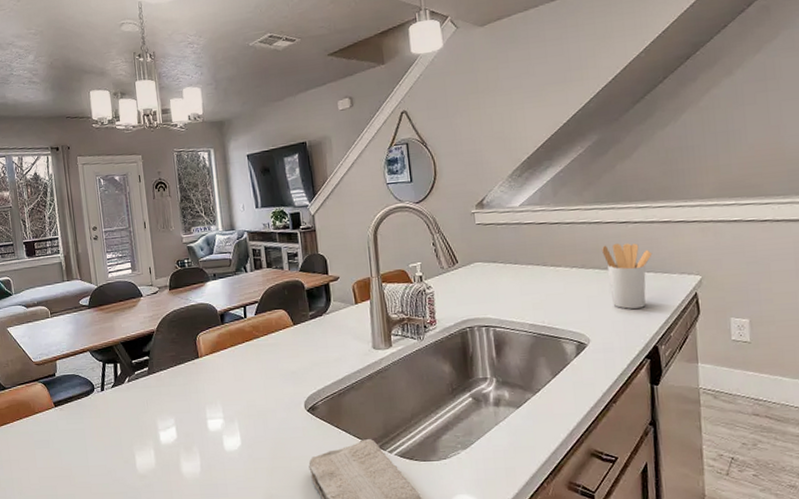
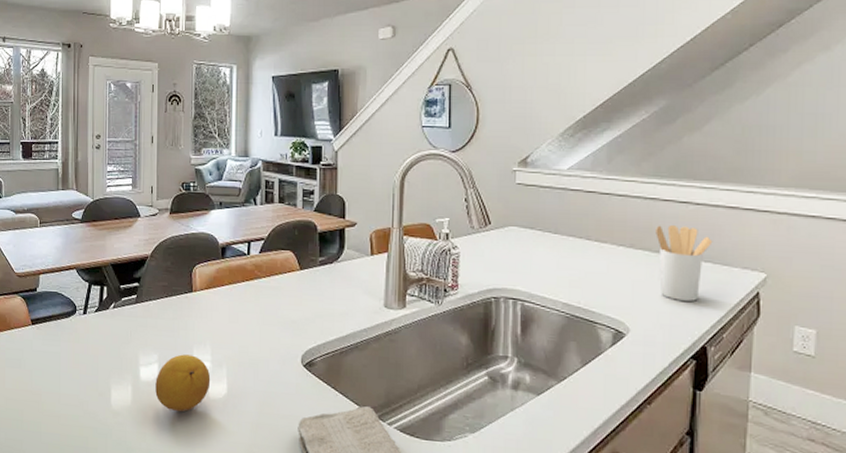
fruit: none [175,415,225,468] -> present [155,354,211,412]

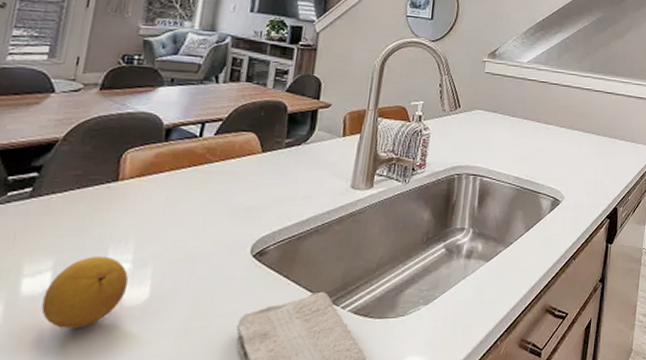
utensil holder: present [656,224,713,301] -> none [588,110,626,171]

